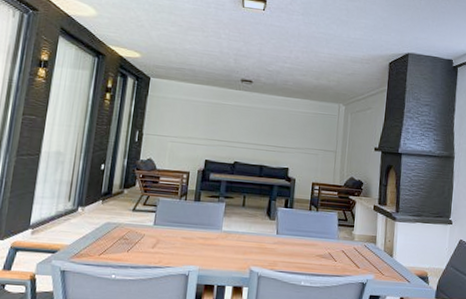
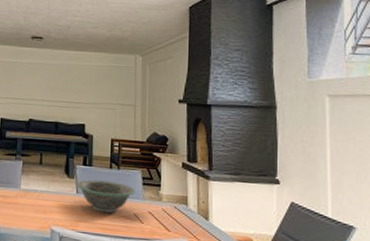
decorative bowl: none [277,221,331,253] -> present [76,179,135,214]

